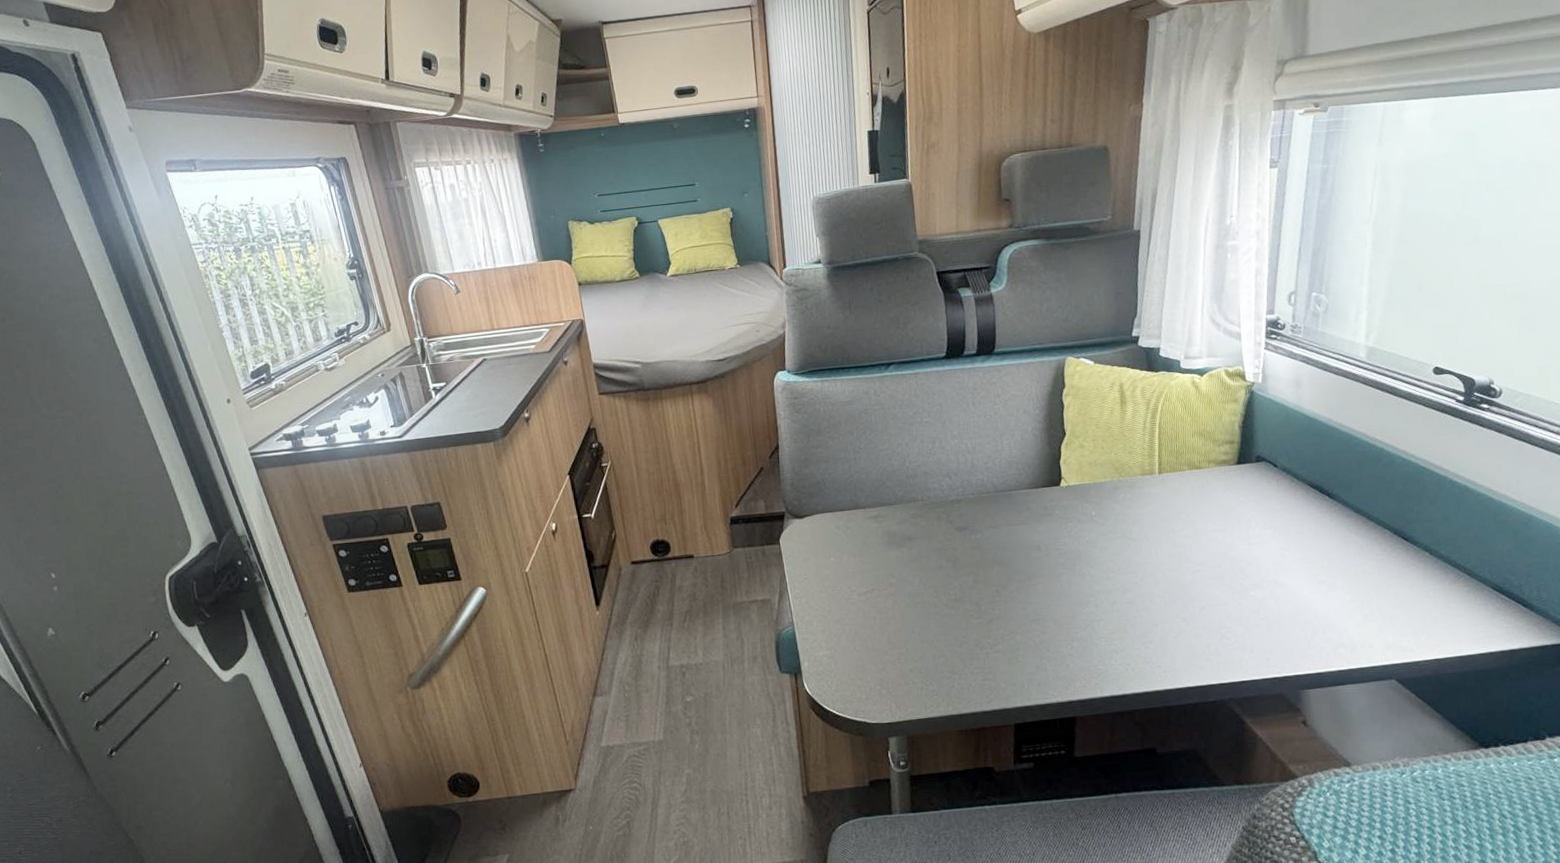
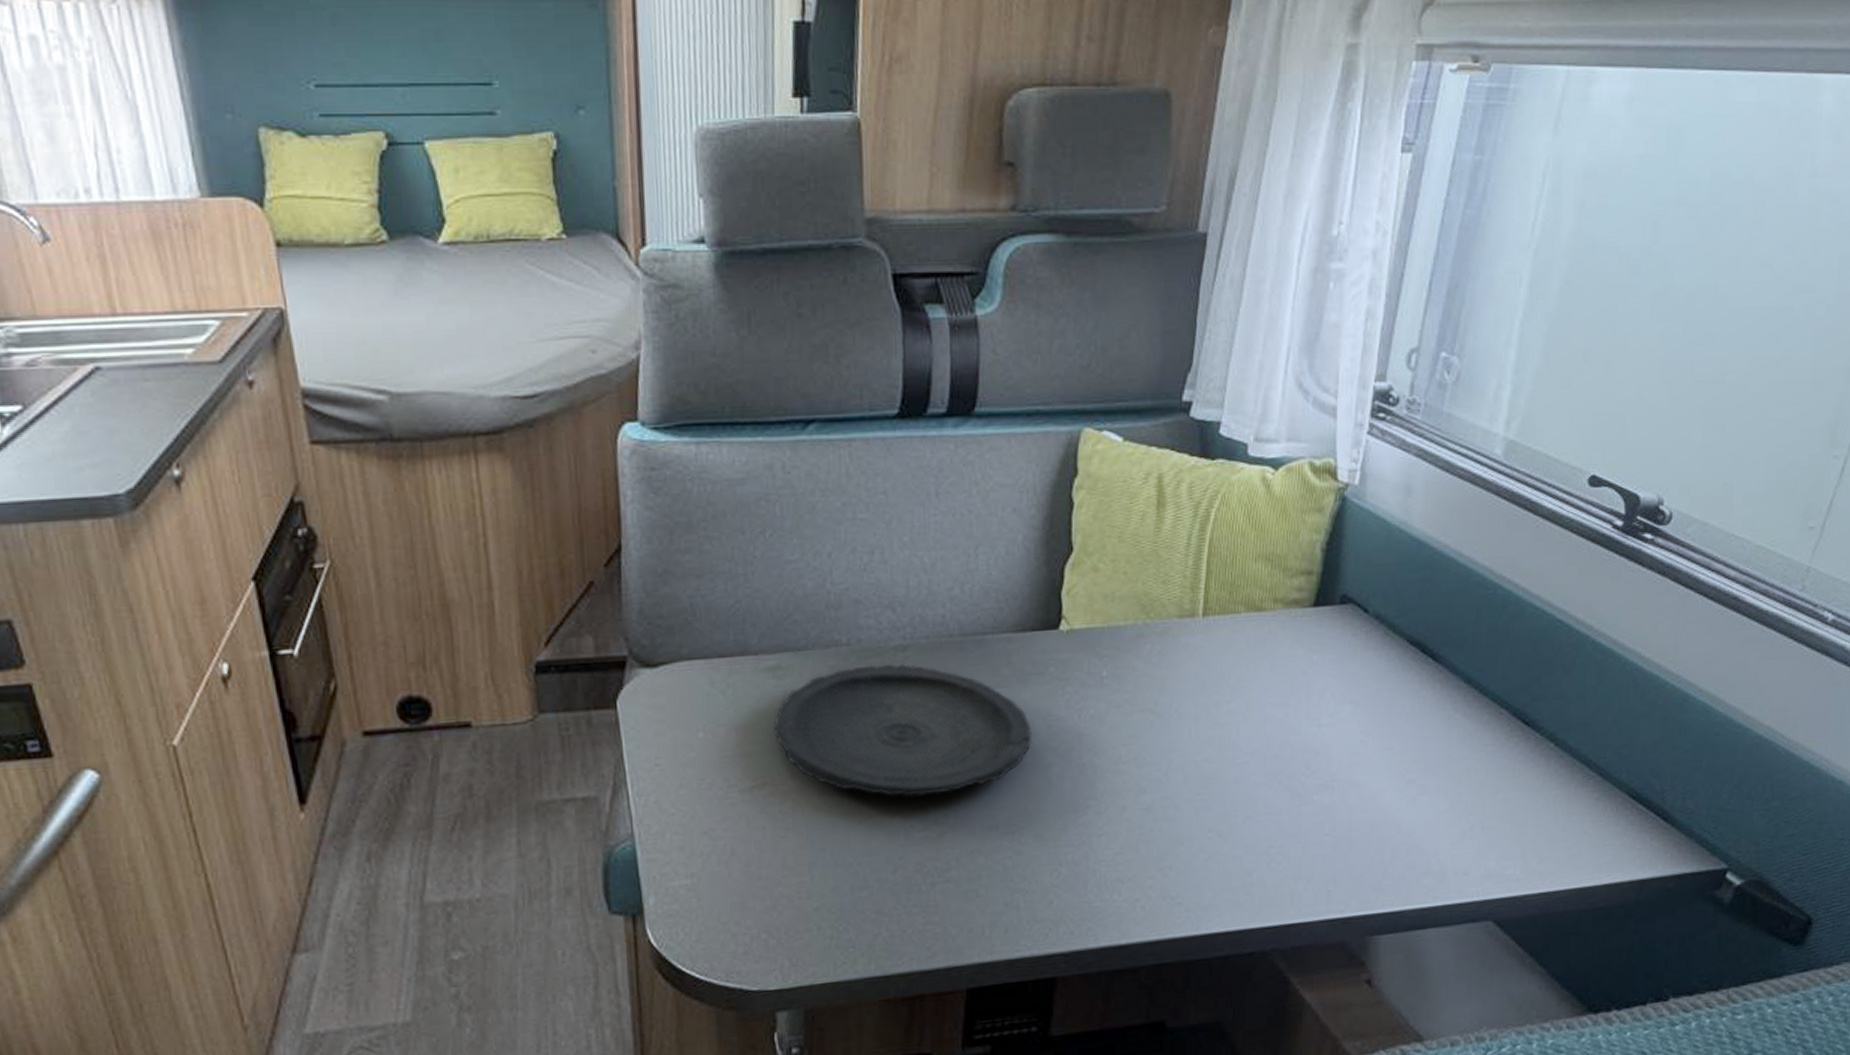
plate: none [877,511,1047,597] -> present [773,664,1031,798]

